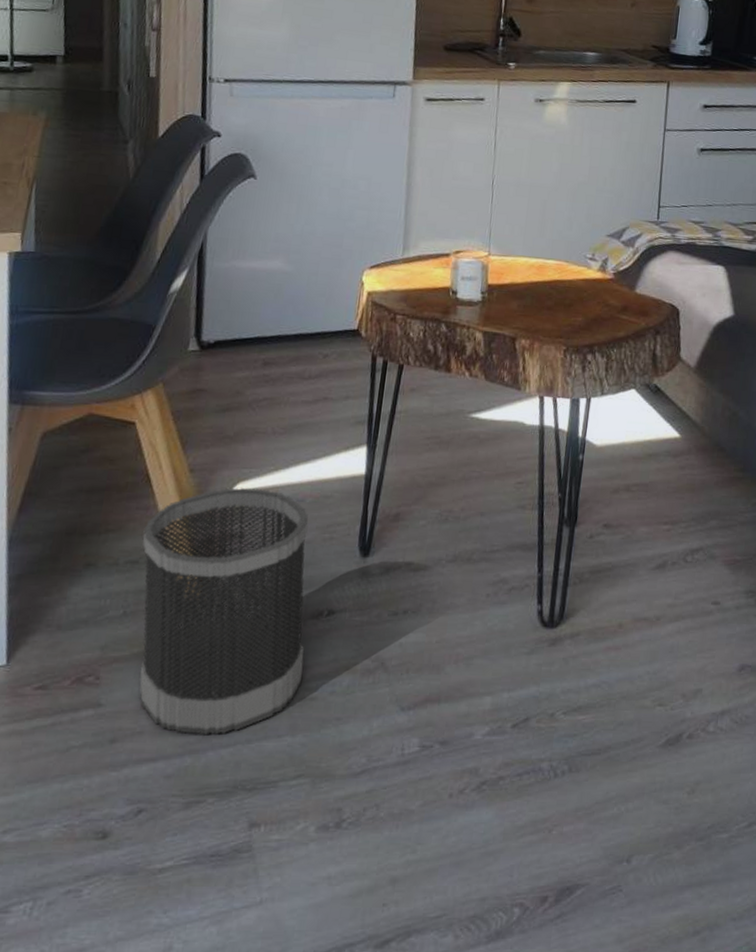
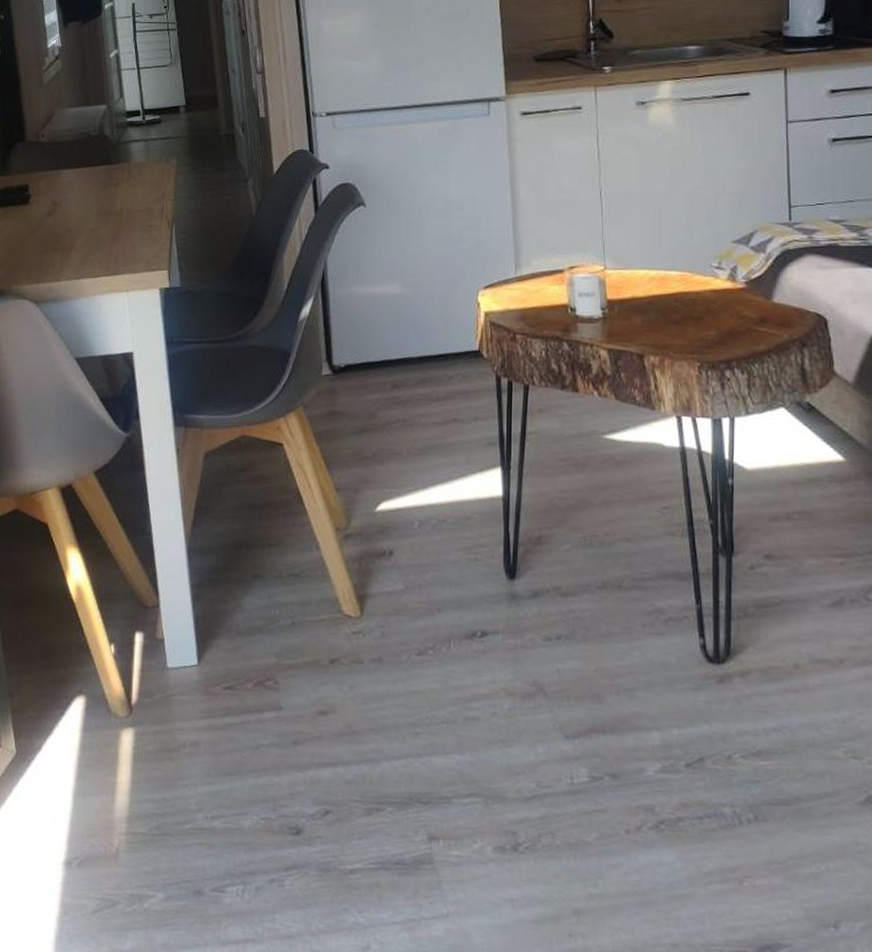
wastebasket: present [139,488,309,736] -> none [301,507,464,747]

